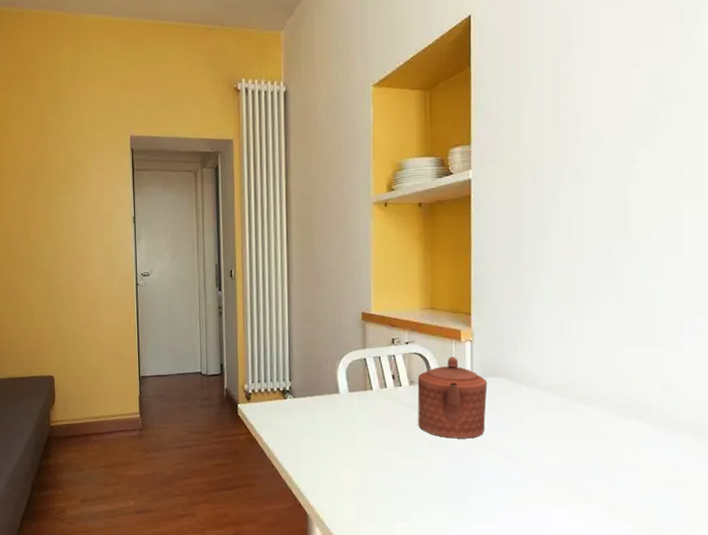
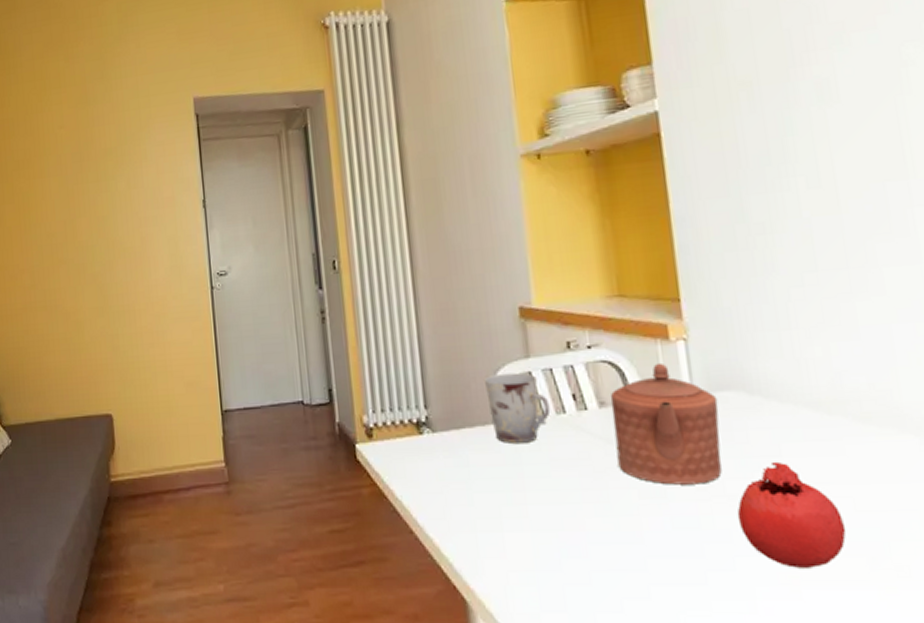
cup: none [332,358,377,407] -> present [483,372,551,443]
fruit: none [491,425,557,494] -> present [737,461,847,568]

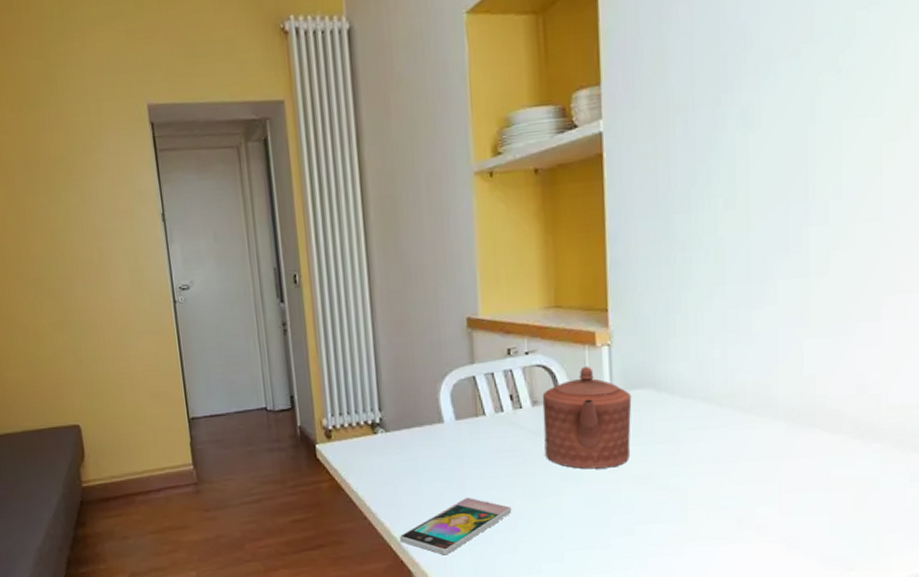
smartphone: none [450,512,583,582] -> present [399,497,512,555]
cup: present [483,372,551,443] -> none [432,377,491,439]
fruit: present [737,461,847,568] -> none [638,446,723,531]

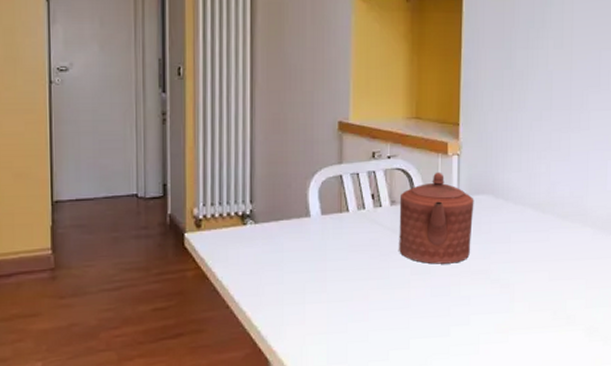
smartphone: present [399,497,512,555] -> none [259,287,366,344]

